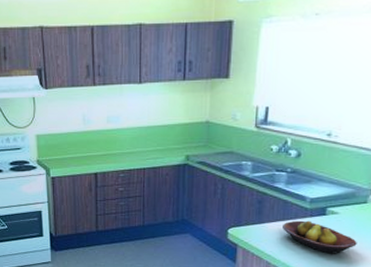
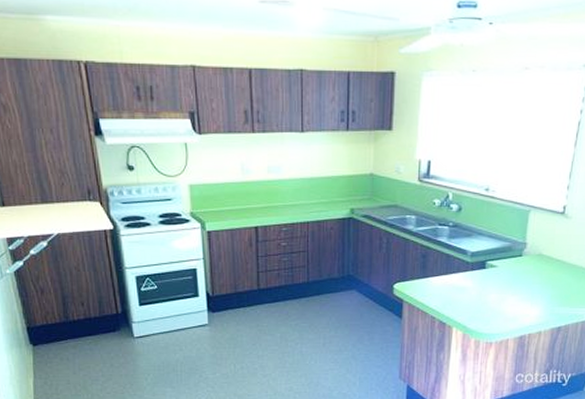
fruit bowl: present [283,220,357,254] -> none [446,274,514,307]

